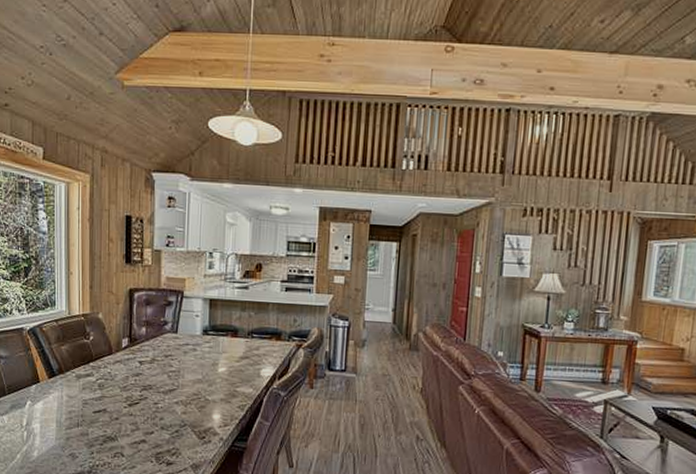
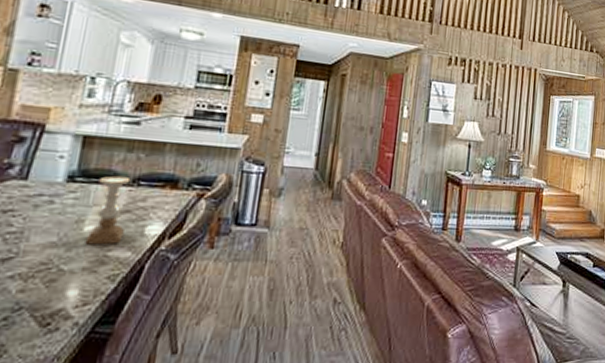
candle holder: none [220,329,246,383] -> present [84,175,131,245]

